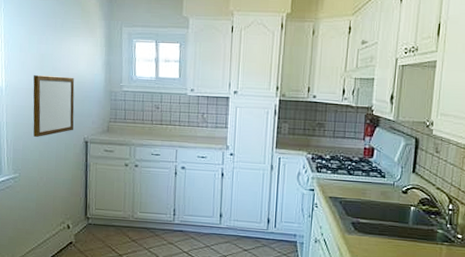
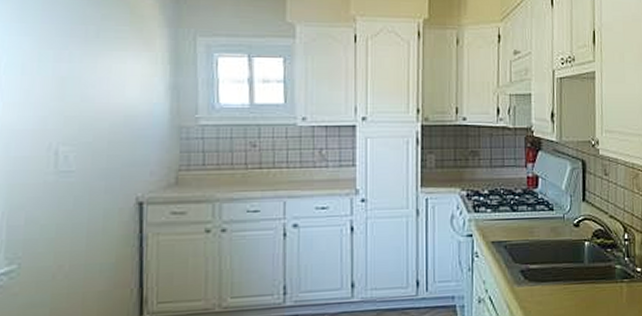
writing board: present [33,75,75,137] -> none [45,109,120,203]

